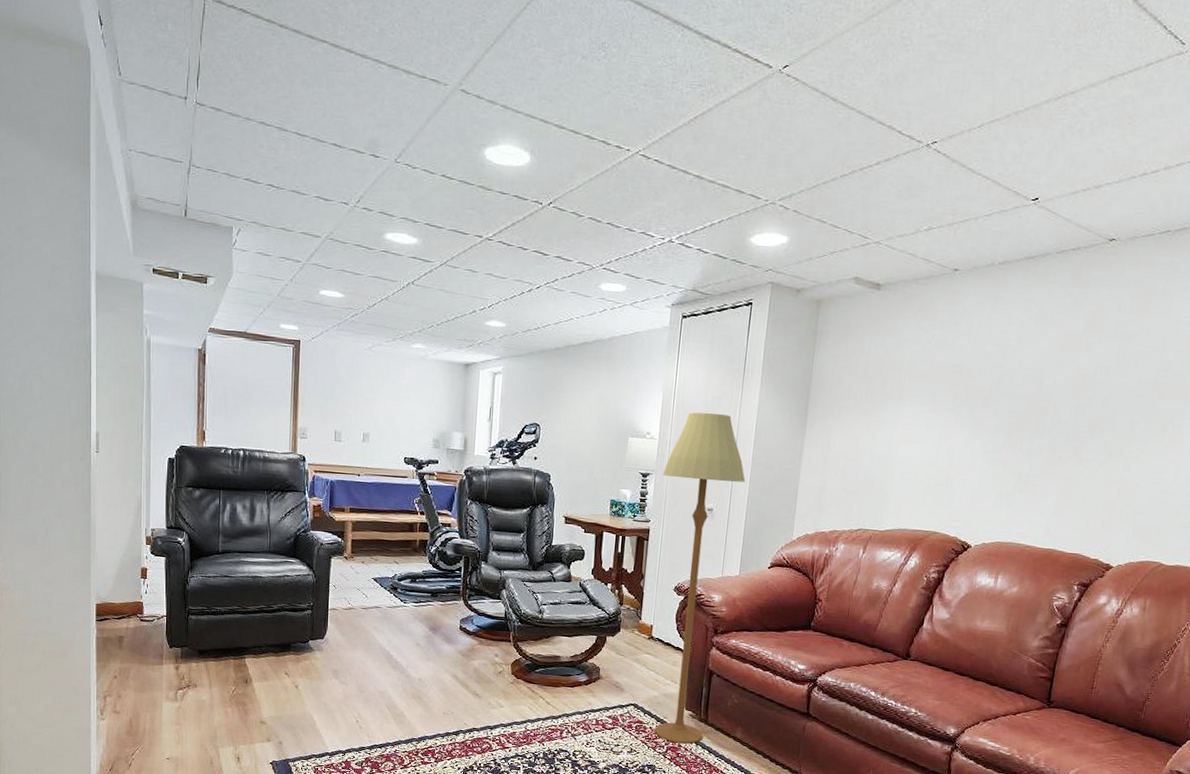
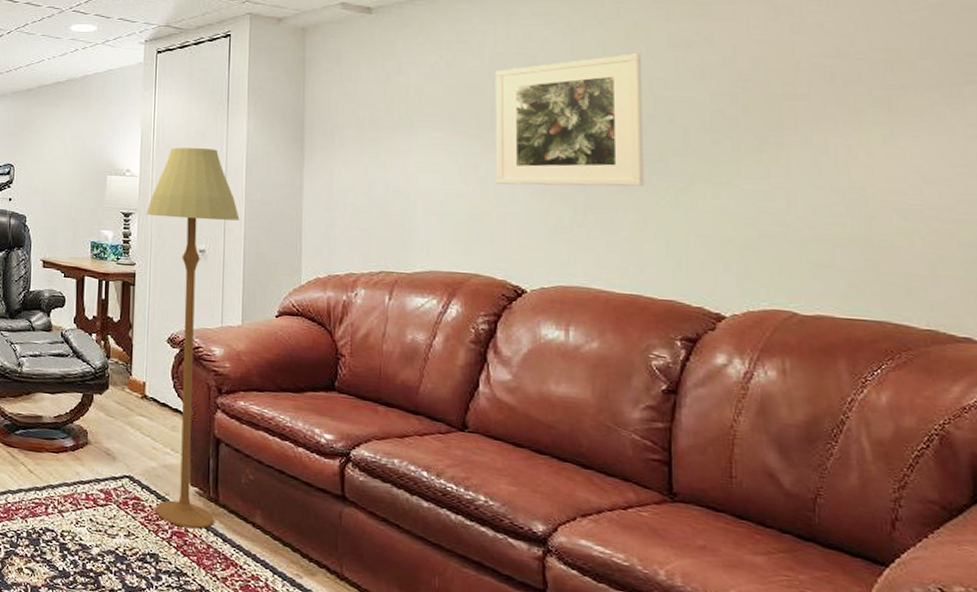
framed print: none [961,341,1093,459] -> present [495,53,645,187]

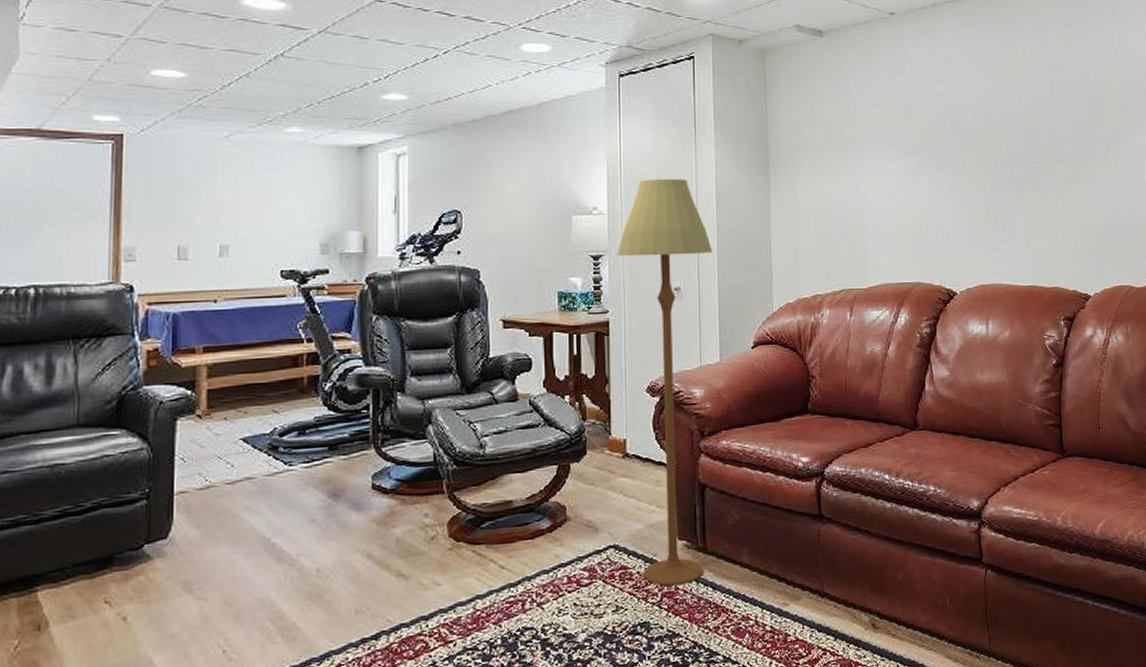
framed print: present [495,53,645,187] -> none [925,75,1035,197]

